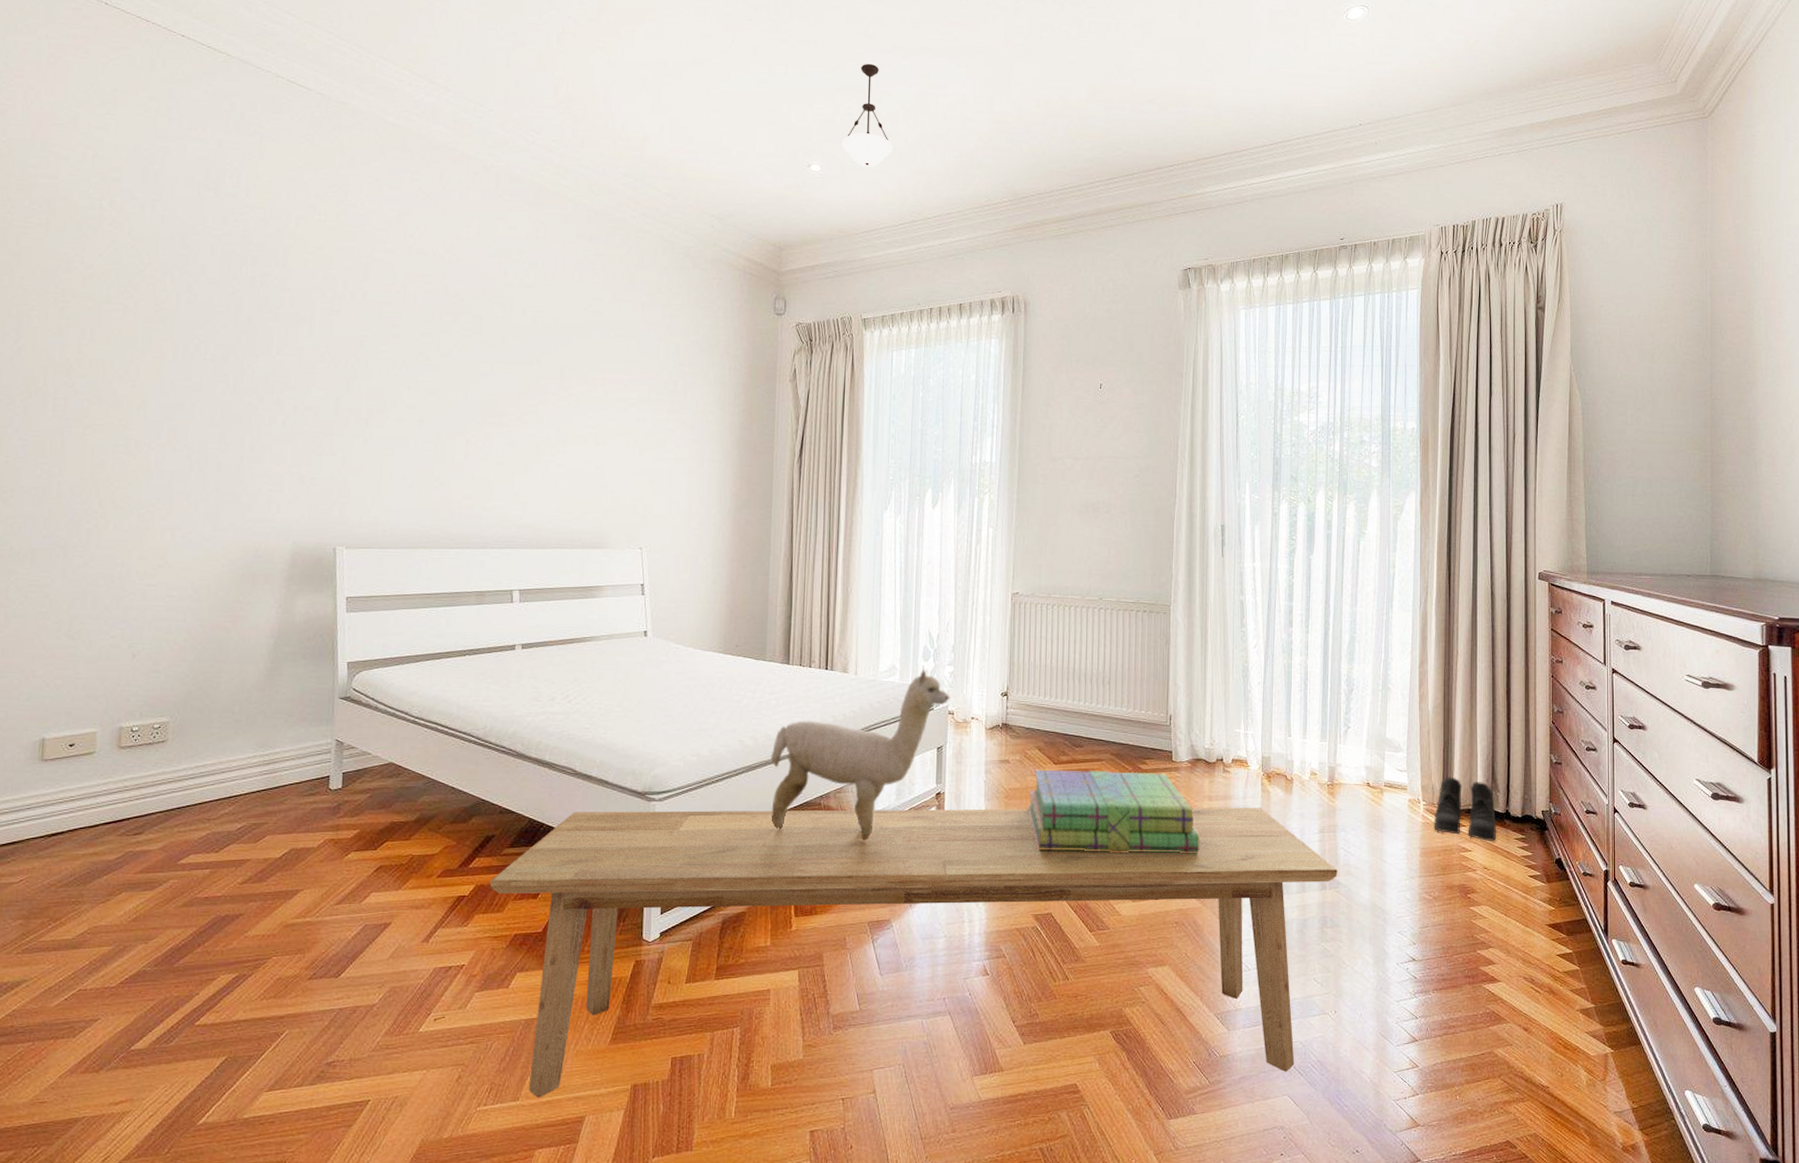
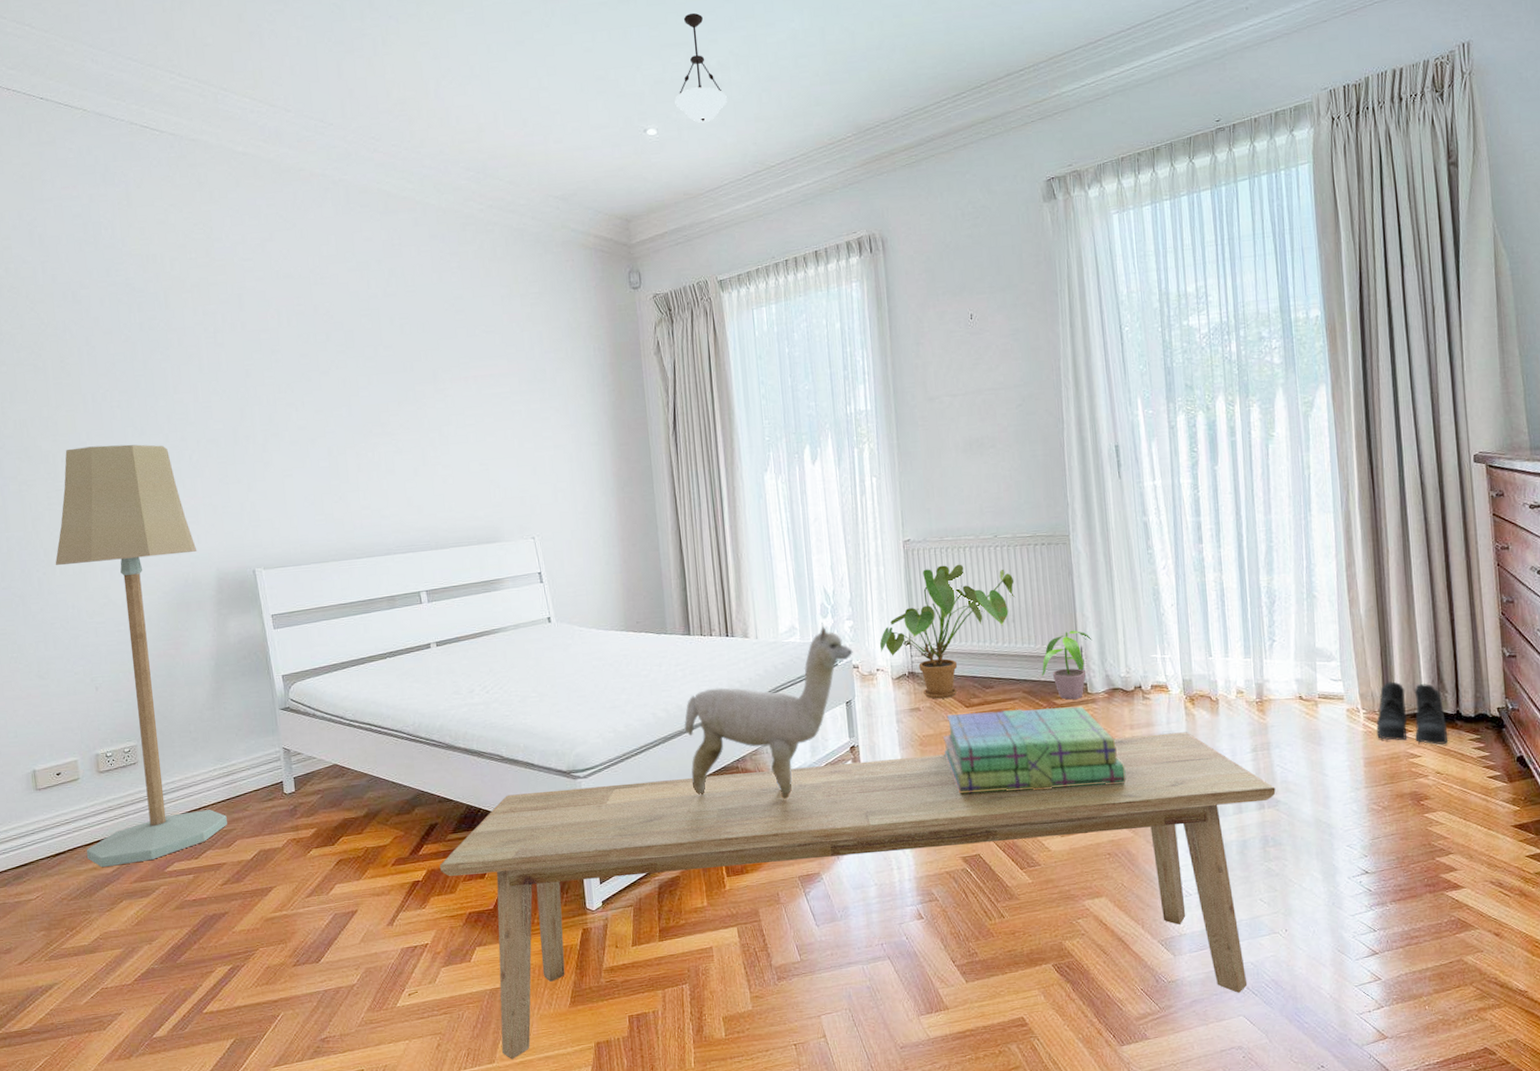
floor lamp: none [89,397,275,854] -> present [55,444,227,868]
house plant: none [976,621,1114,753] -> present [879,564,1016,699]
potted plant: none [1130,698,1182,766] -> present [1041,630,1092,700]

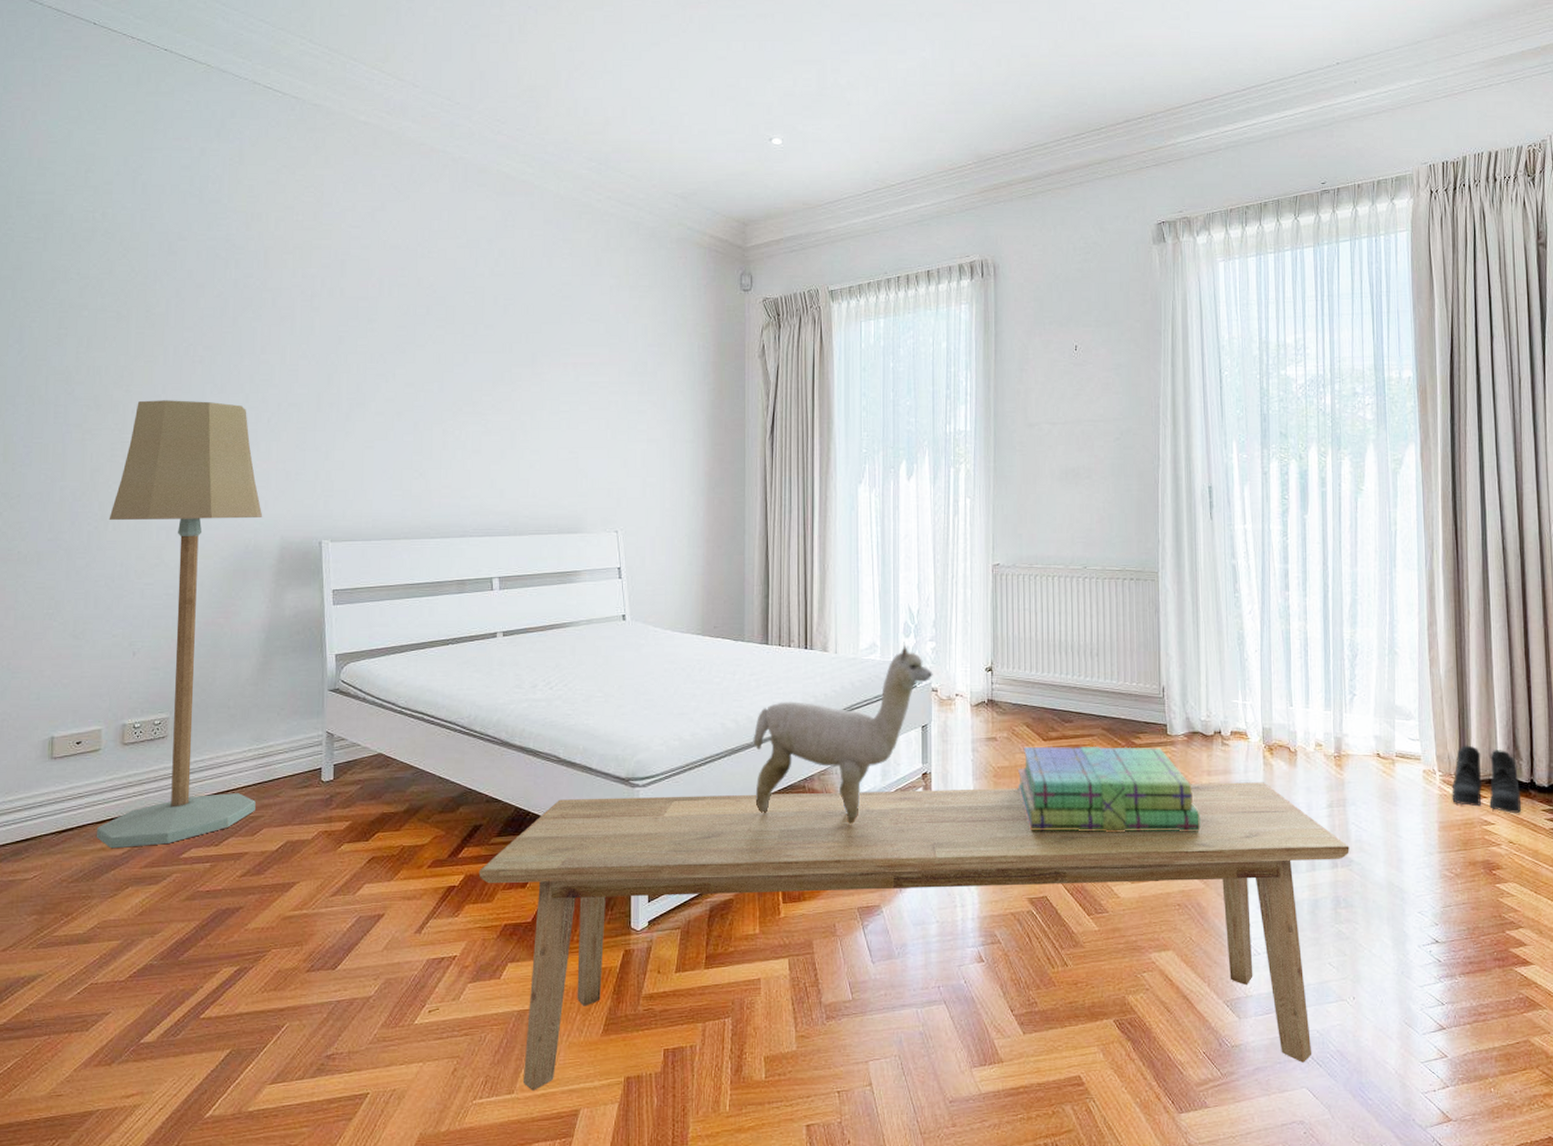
pendant light: present [675,12,727,123] -> none [802,33,854,137]
house plant: present [879,564,1016,699] -> none [960,592,1101,730]
potted plant: present [1041,630,1092,700] -> none [1121,669,1175,740]

